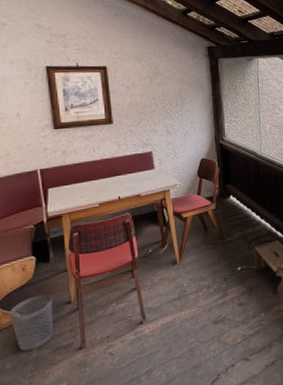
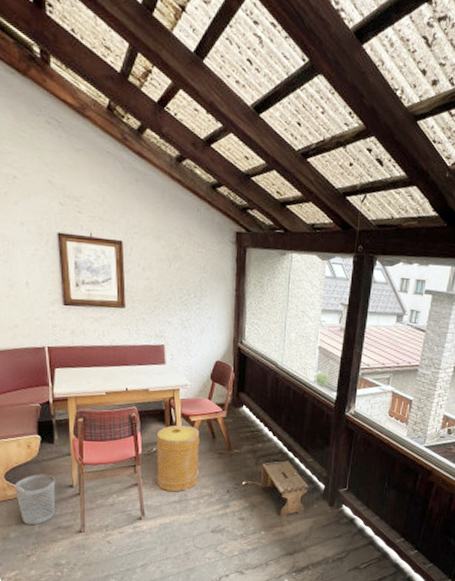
basket: none [151,222,195,290] -> present [156,425,200,492]

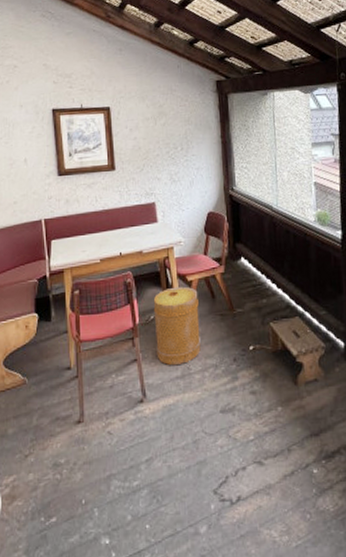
wastebasket: present [14,474,56,524] -> none [12,356,54,417]

